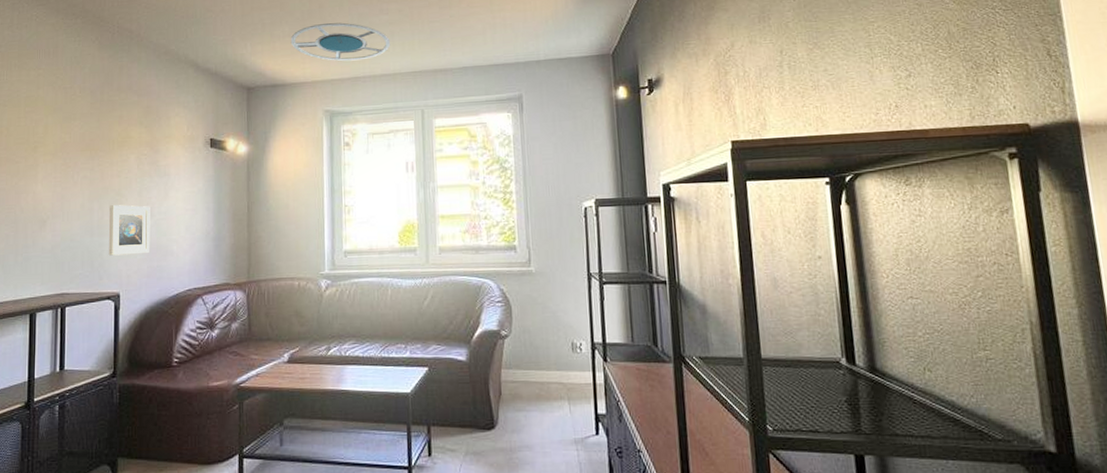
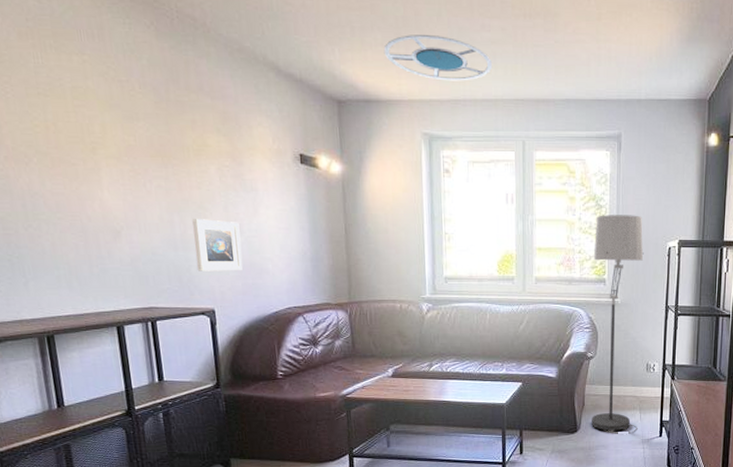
floor lamp: none [501,175,568,431] -> present [592,215,644,434]

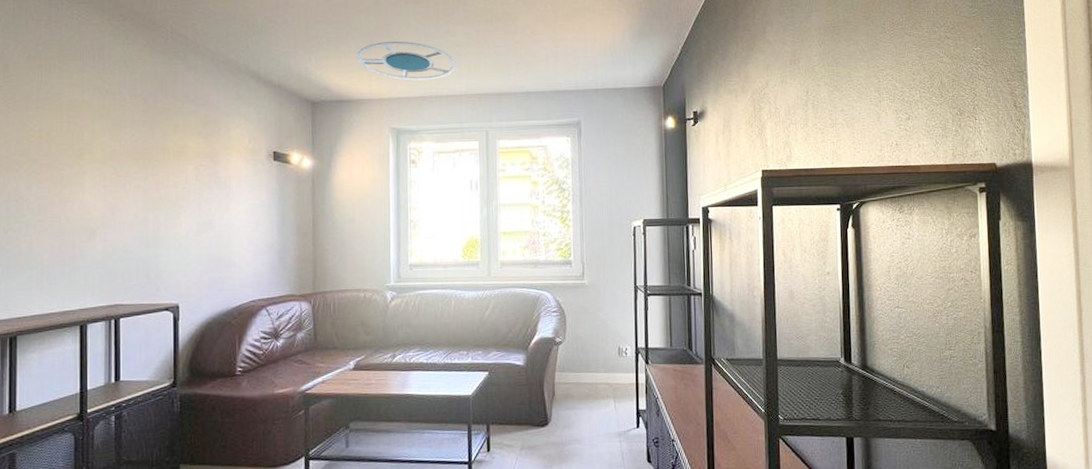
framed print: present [192,218,243,271] -> none [165,215,211,267]
floor lamp: present [592,215,644,434] -> none [558,196,613,426]

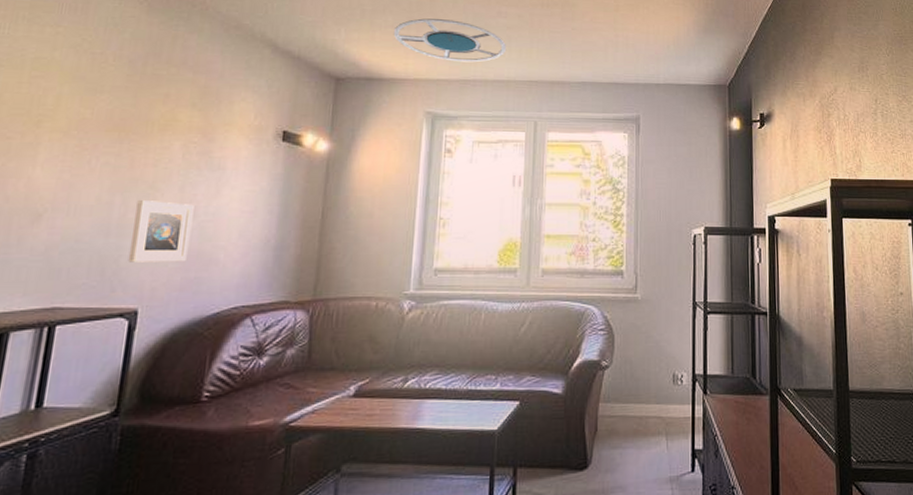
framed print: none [165,215,211,267] -> present [128,199,194,263]

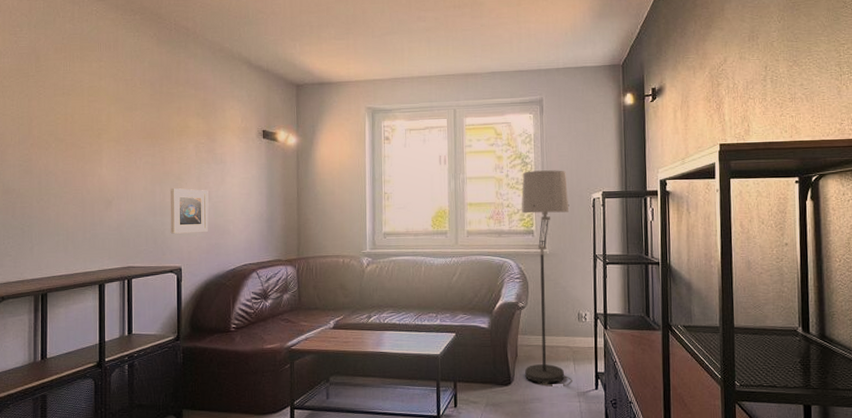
ceiling lamp: present [393,18,507,63] -> none [336,28,428,64]
floor lamp: none [606,199,666,470] -> present [521,170,572,386]

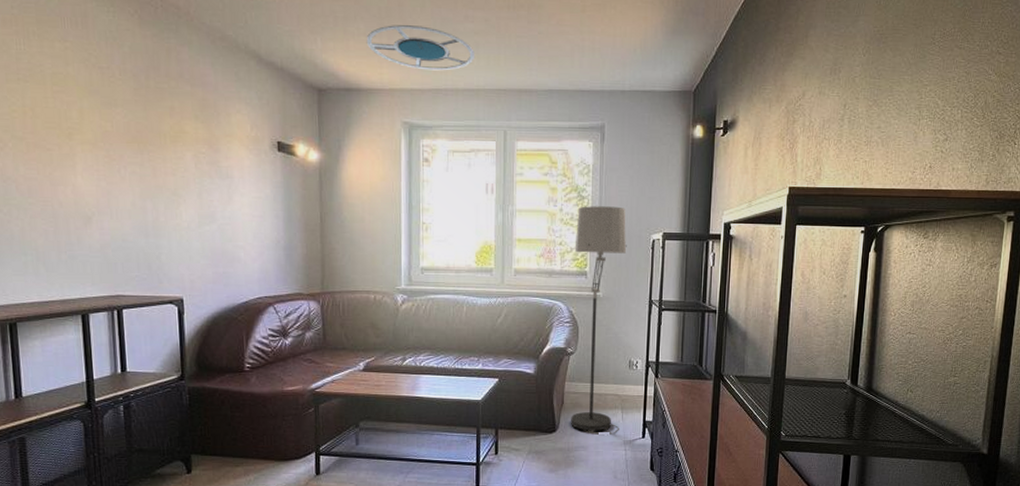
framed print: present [170,187,209,234] -> none [165,204,214,259]
ceiling lamp: none [336,28,428,64] -> present [366,25,476,71]

